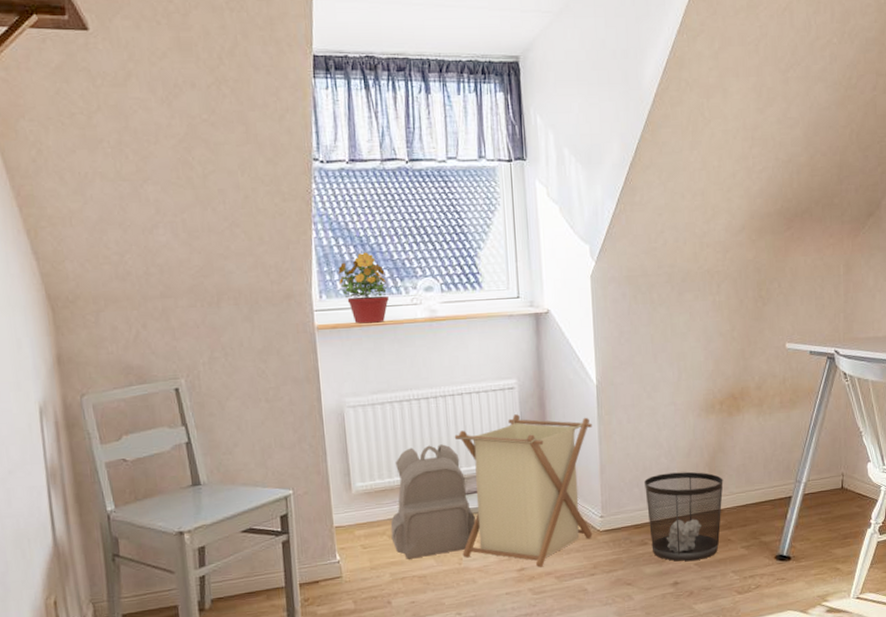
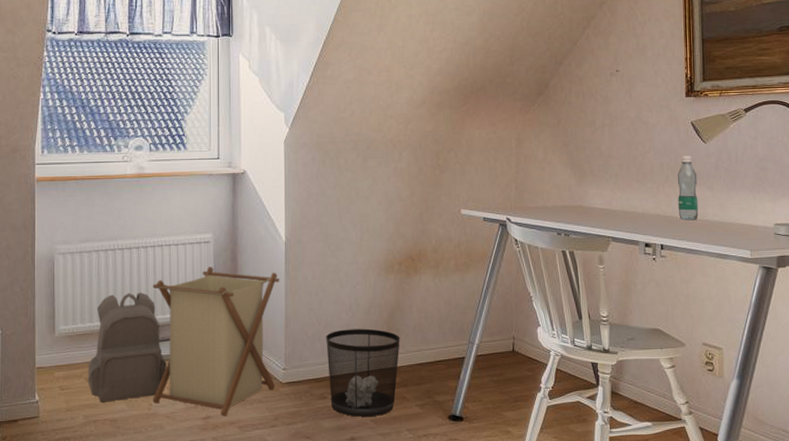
flowerpot: present [337,252,389,324] -> none [59,113,102,177]

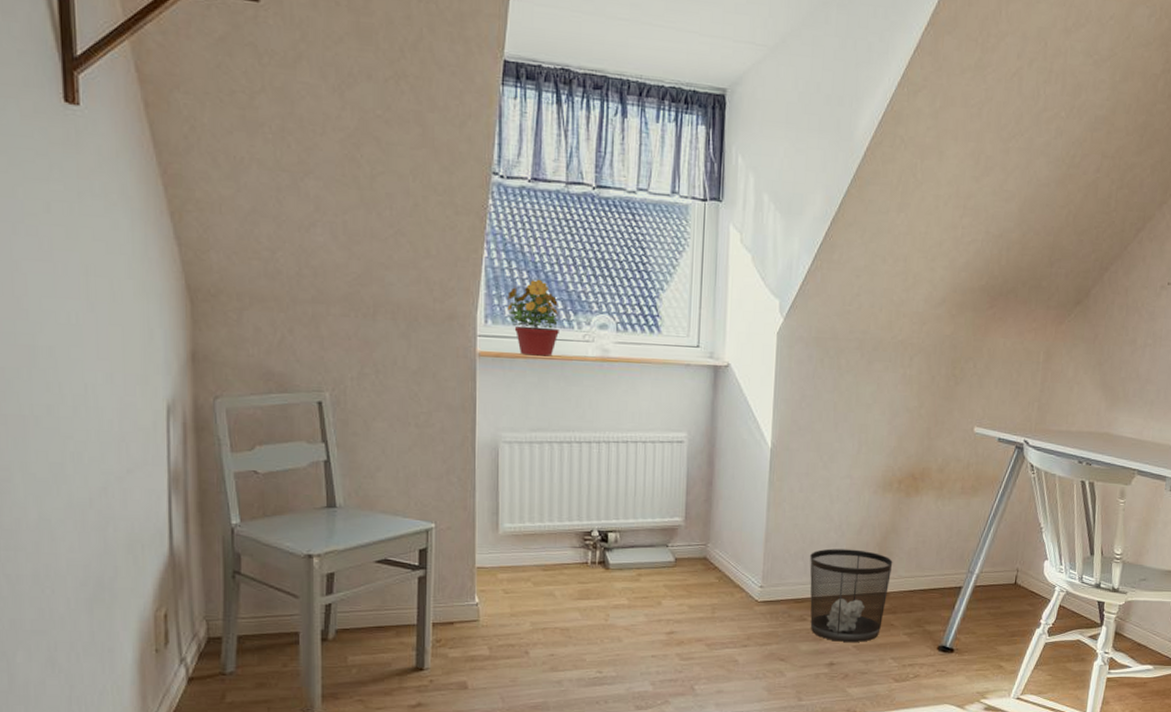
flowerpot: none [59,113,102,177] -> present [506,279,559,357]
backpack: present [88,292,166,402] -> none [536,492,628,610]
laundry basket: present [152,267,279,417] -> none [610,470,762,633]

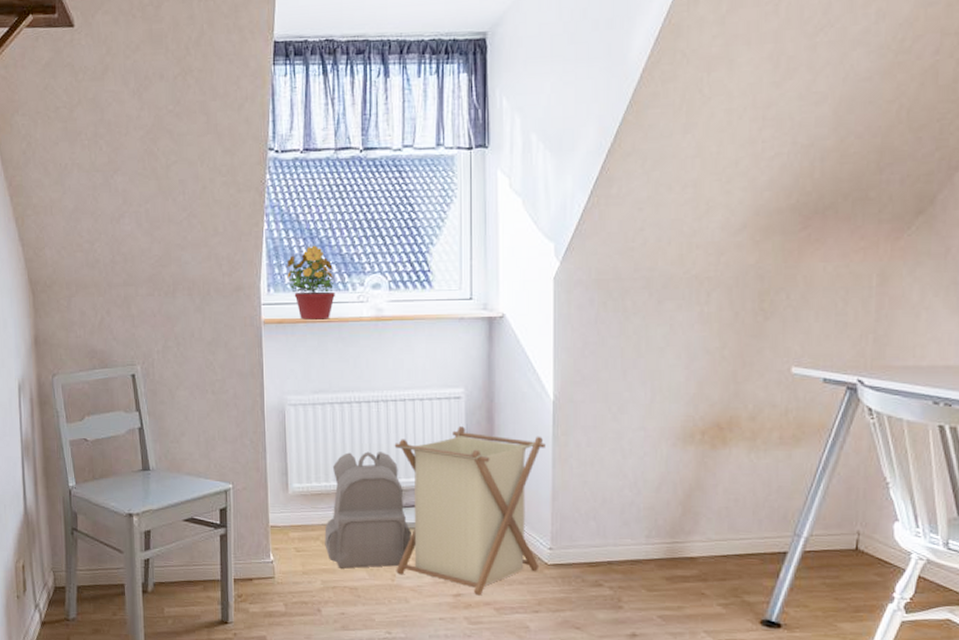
backpack: none [536,492,628,610] -> present [324,451,411,569]
laundry basket: none [610,470,762,633] -> present [394,426,545,596]
waste bin: present [809,548,893,642] -> none [602,508,700,612]

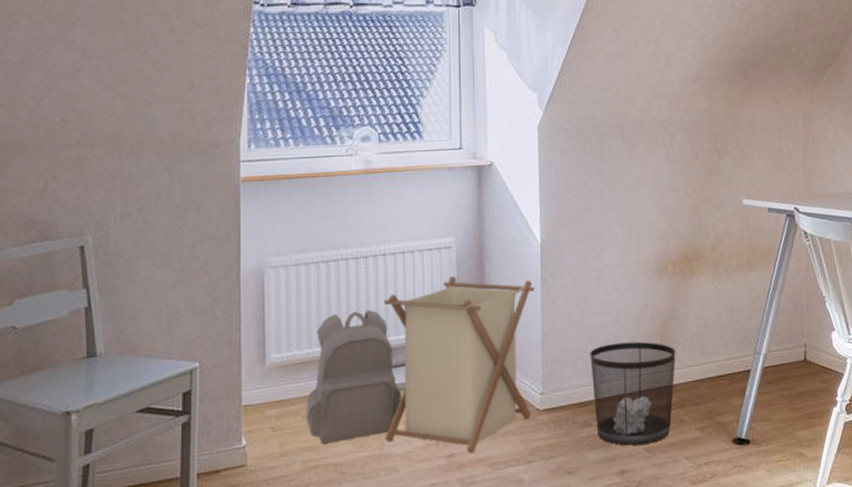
flowerpot: present [285,245,335,320] -> none [269,99,322,176]
waste bin: none [602,508,700,612] -> present [589,341,676,446]

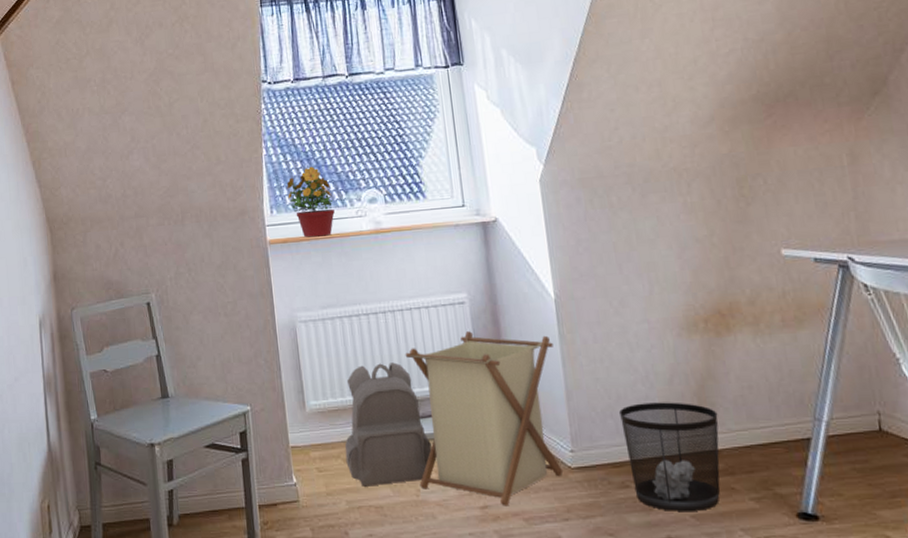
flowerpot: none [269,99,322,176] -> present [286,166,335,238]

